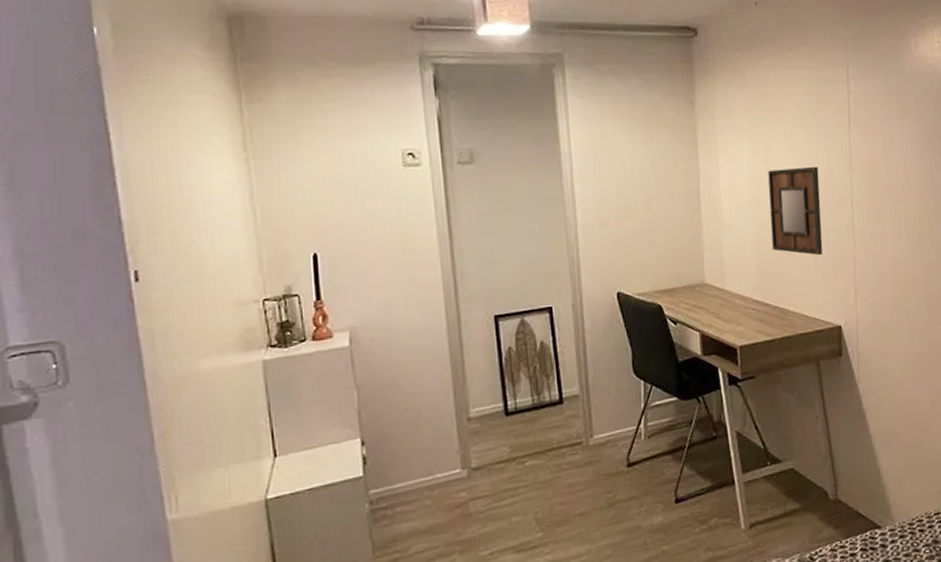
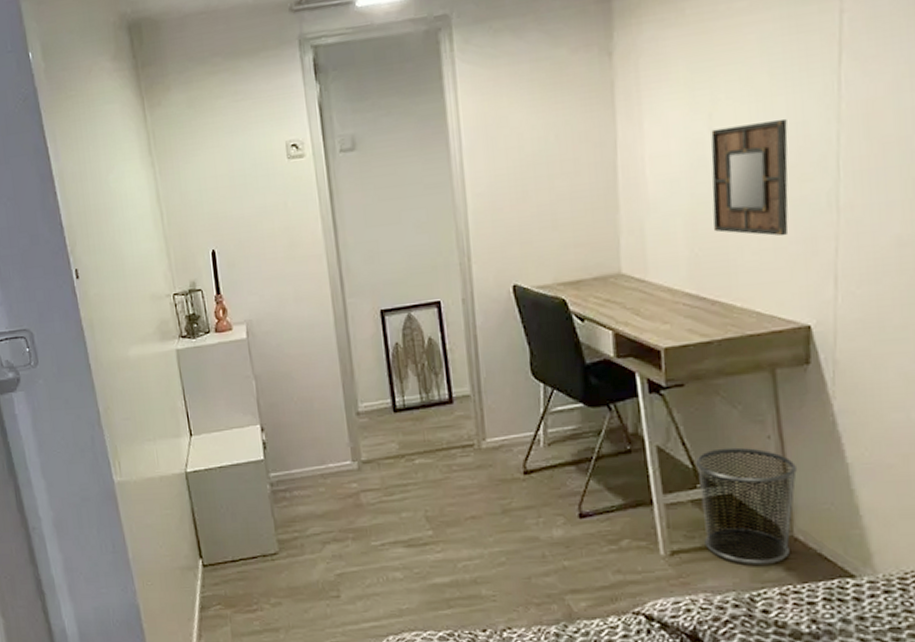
waste bin: none [765,427,838,528] -> present [695,447,797,566]

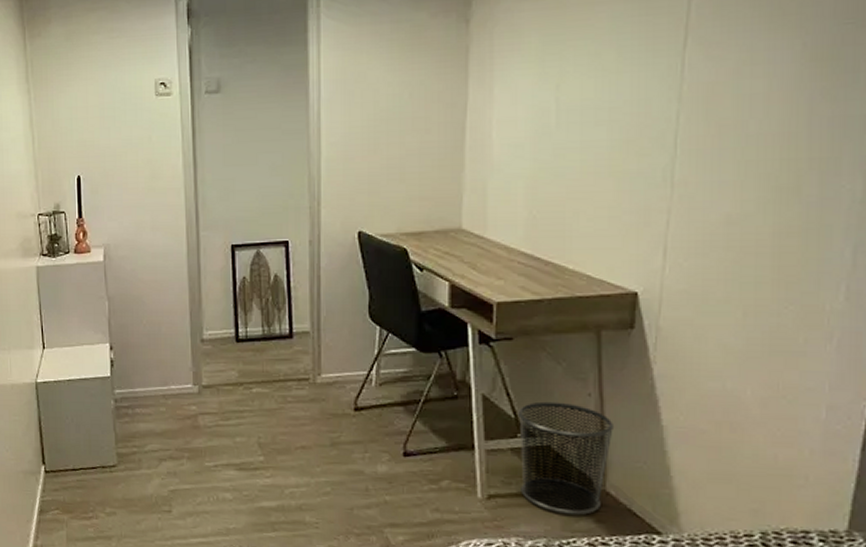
home mirror: present [711,118,789,236] -> none [552,94,630,206]

